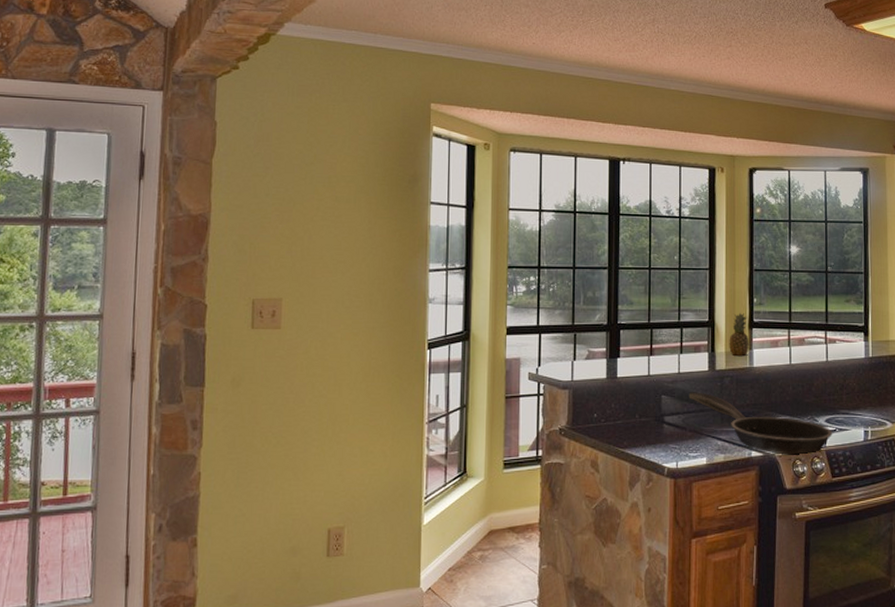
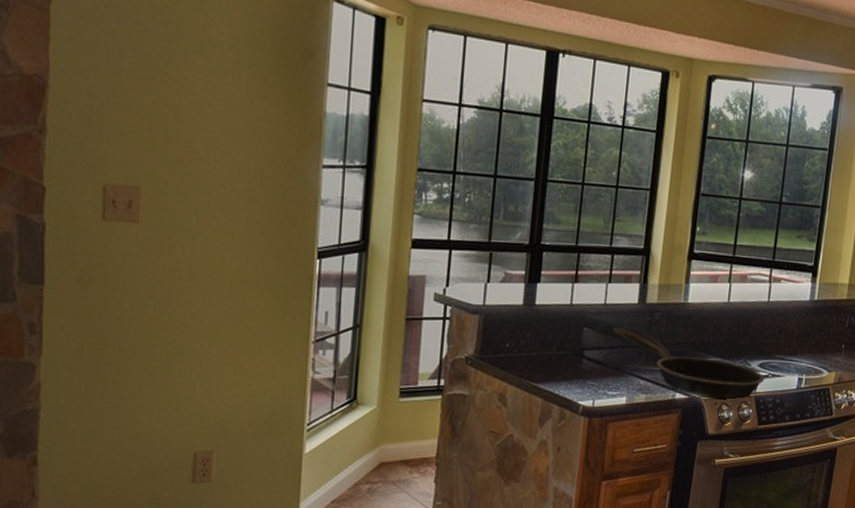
fruit: present [729,312,749,357] -> none [663,241,688,291]

